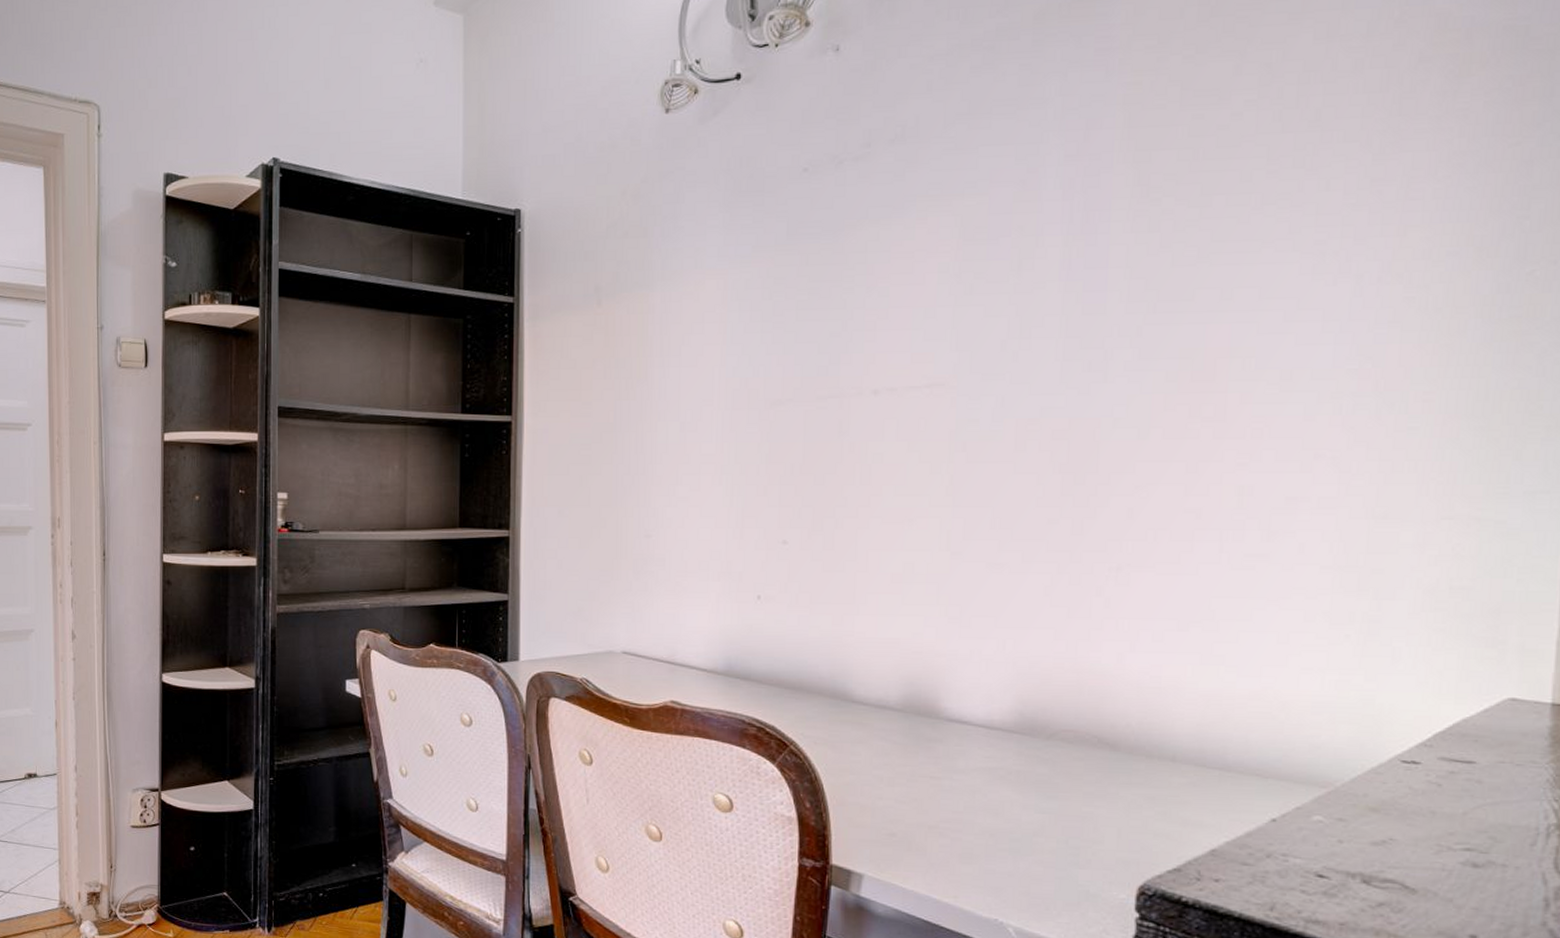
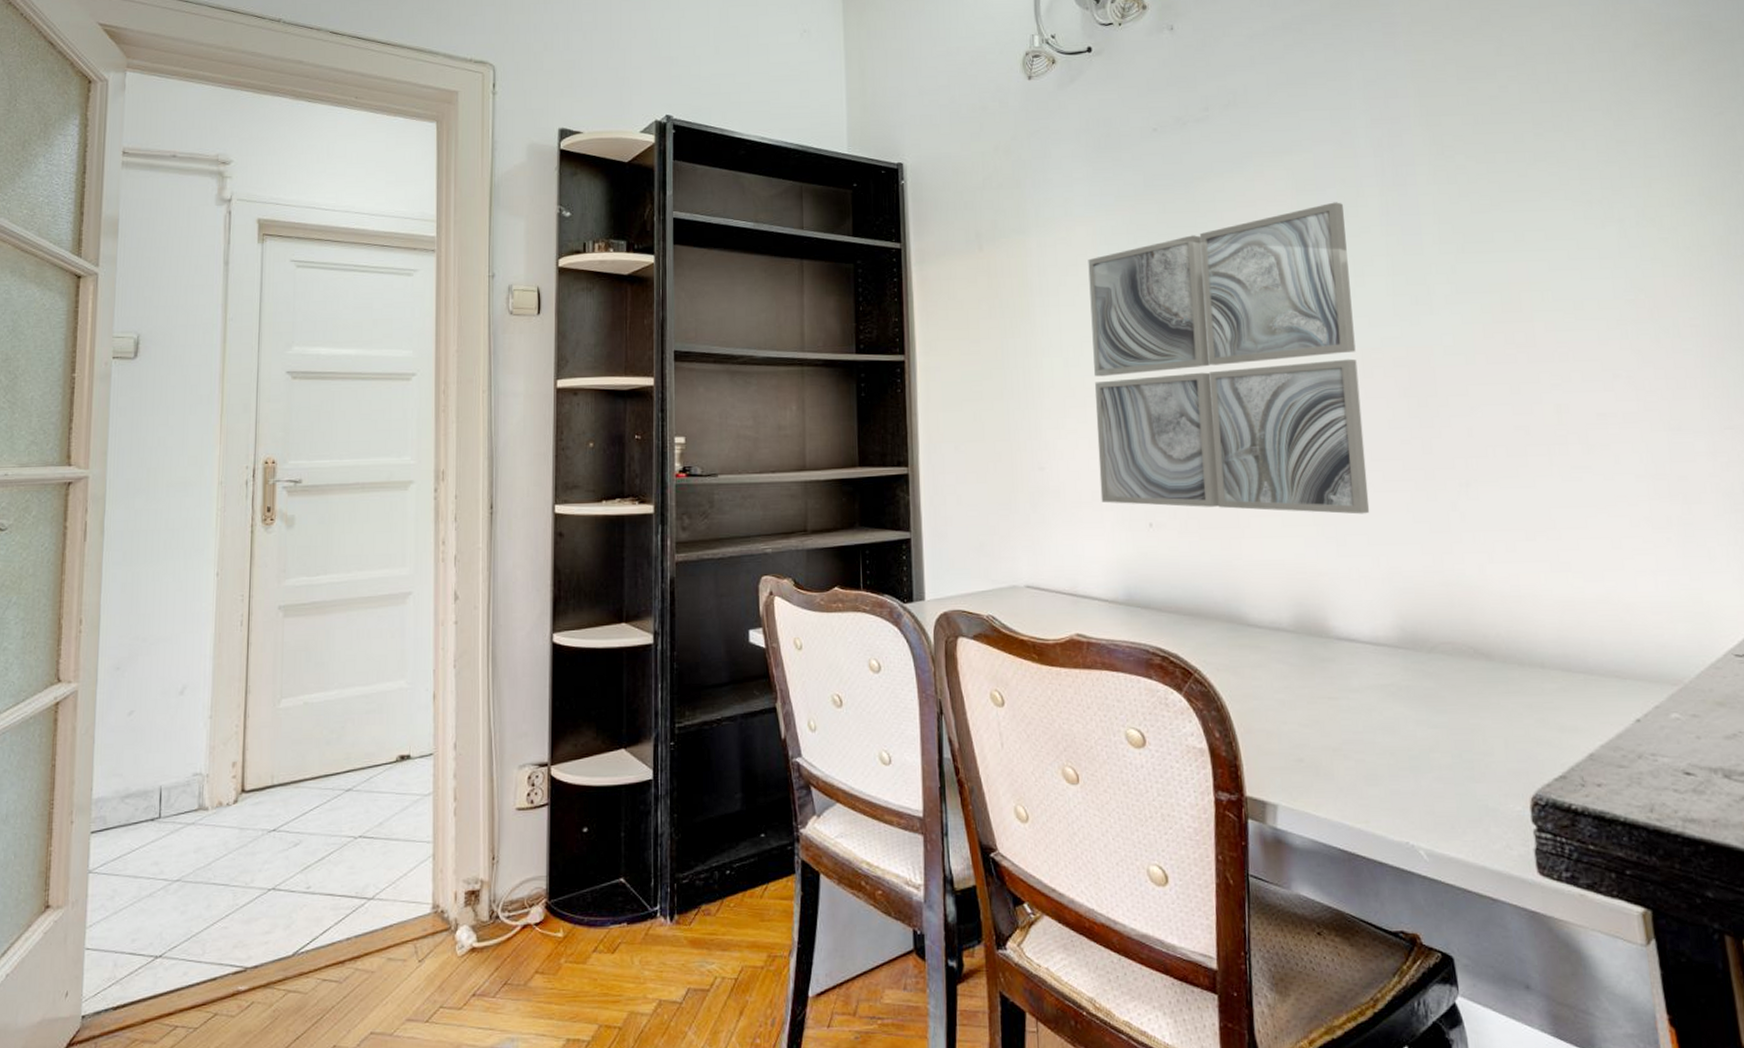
wall art: none [708,253,1018,596] -> present [1088,202,1370,515]

